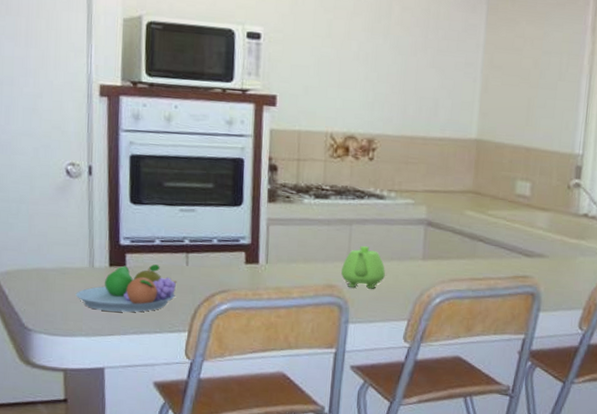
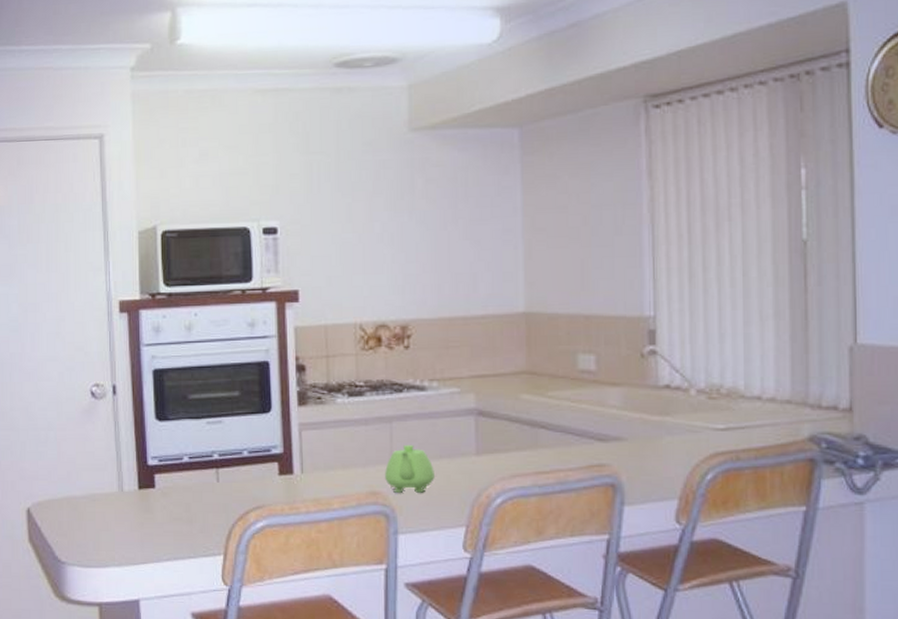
fruit bowl: present [75,264,177,313] -> none [106,484,209,538]

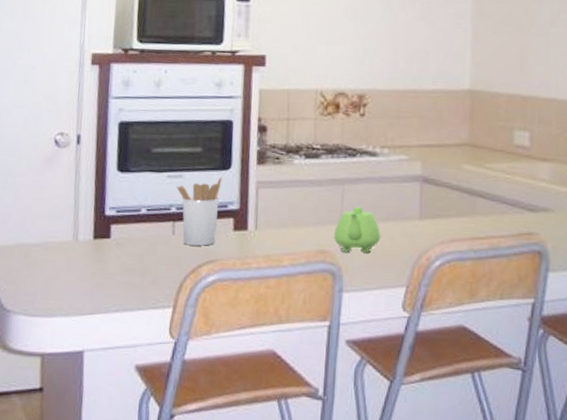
utensil holder: none [217,420,263,492] -> present [176,176,222,246]

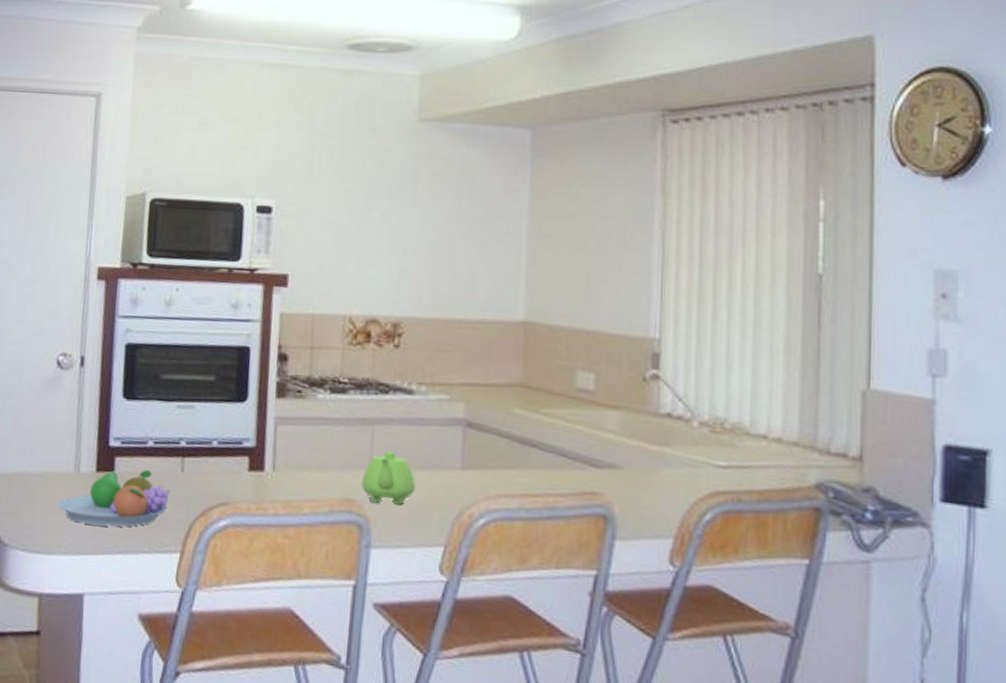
fruit bowl: none [57,235,163,288] -> present [57,470,170,527]
utensil holder: present [176,176,222,246] -> none [186,409,237,487]

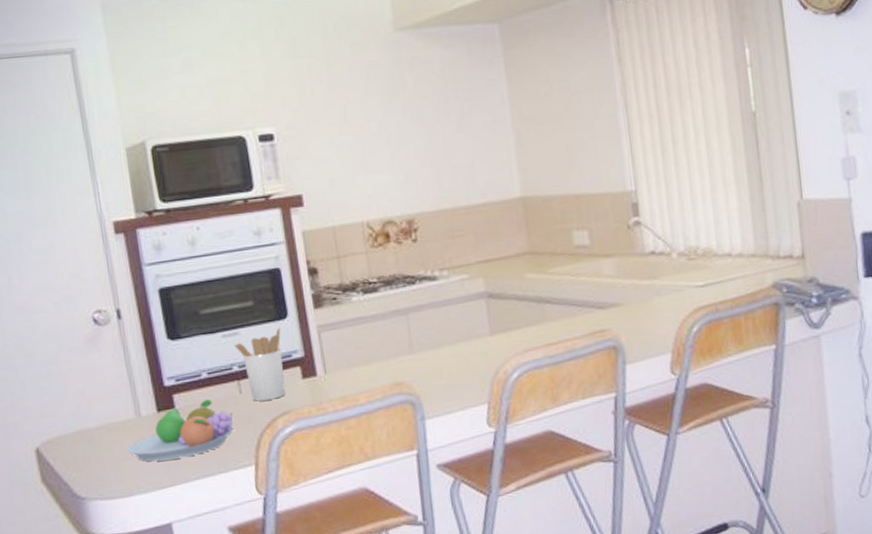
utensil holder: none [186,409,237,487] -> present [234,327,286,402]
teapot: present [362,450,415,505] -> none [406,332,454,381]

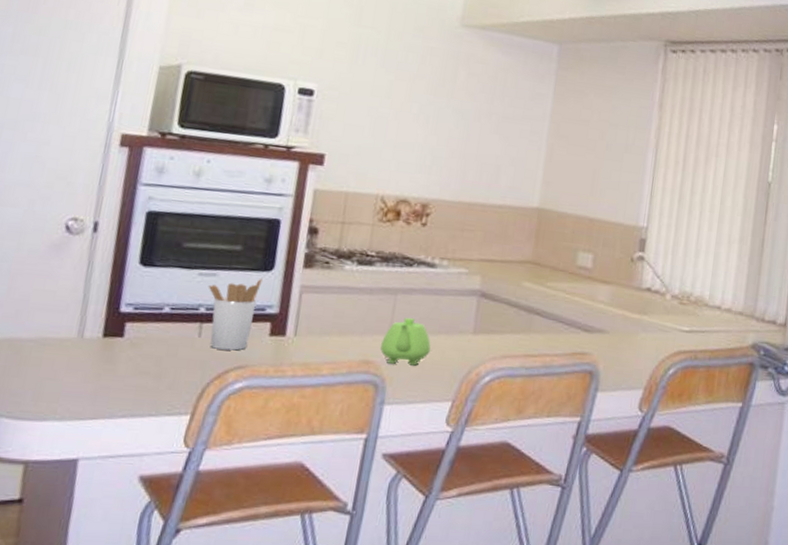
fruit bowl: present [126,399,234,462] -> none [54,335,185,392]
teapot: none [406,332,454,381] -> present [380,317,431,366]

